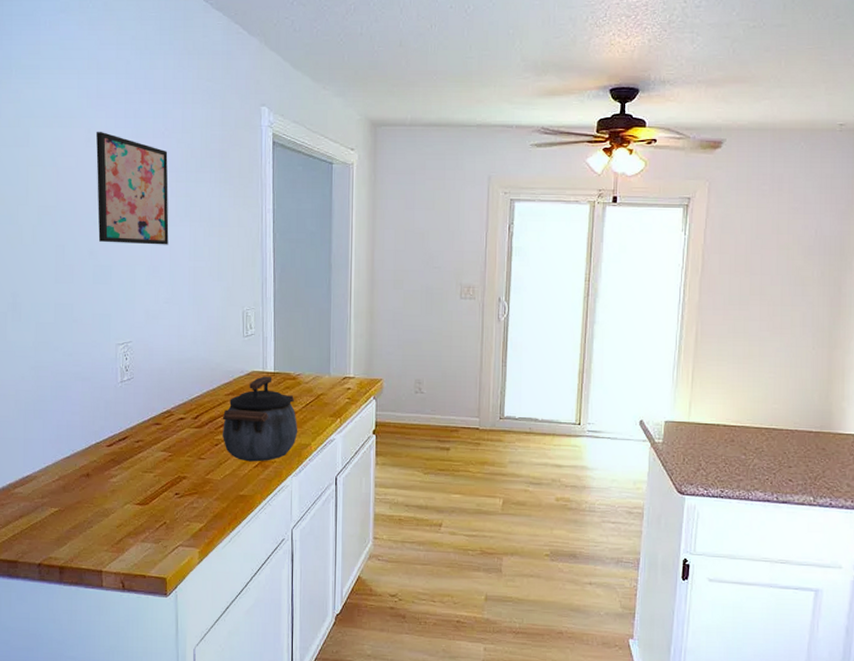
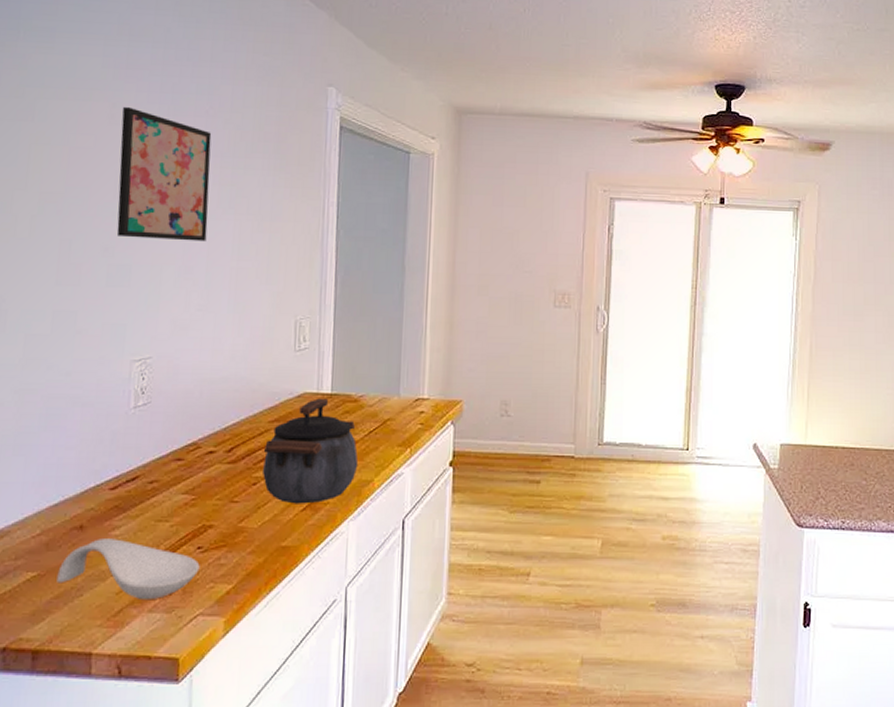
spoon rest: none [73,484,178,532] -> present [57,539,200,599]

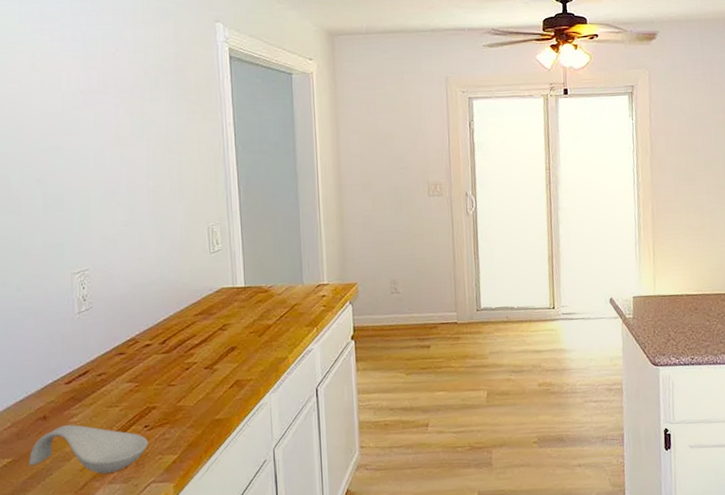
wall art: present [116,107,212,242] -> none [40,56,125,169]
kettle: present [262,398,359,504] -> none [192,291,274,383]

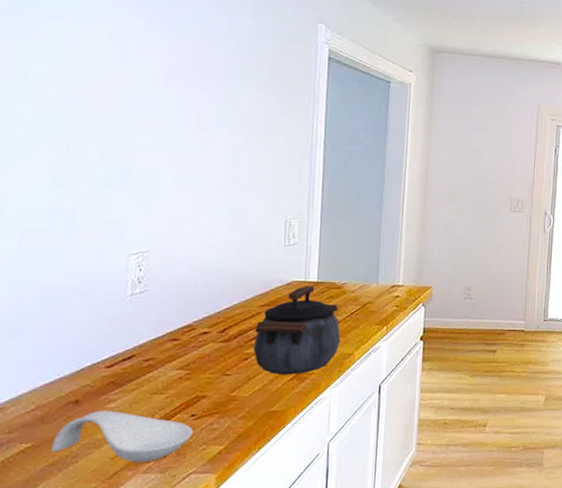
kettle: none [192,291,274,383] -> present [253,286,341,375]

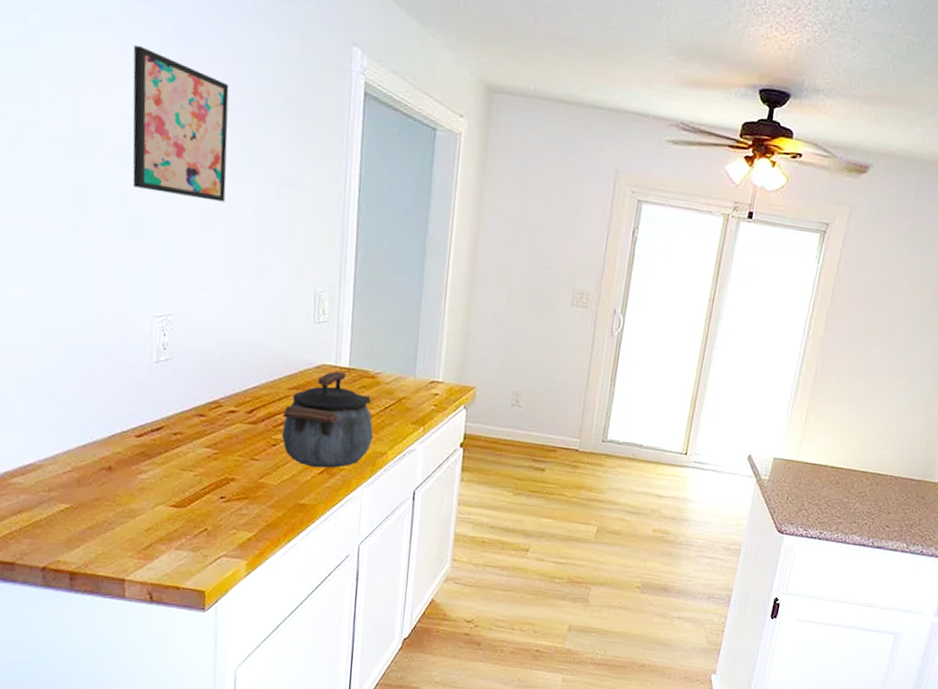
spoon rest: present [51,410,193,463] -> none [89,480,223,539]
wall art: none [115,30,209,151] -> present [132,45,229,202]

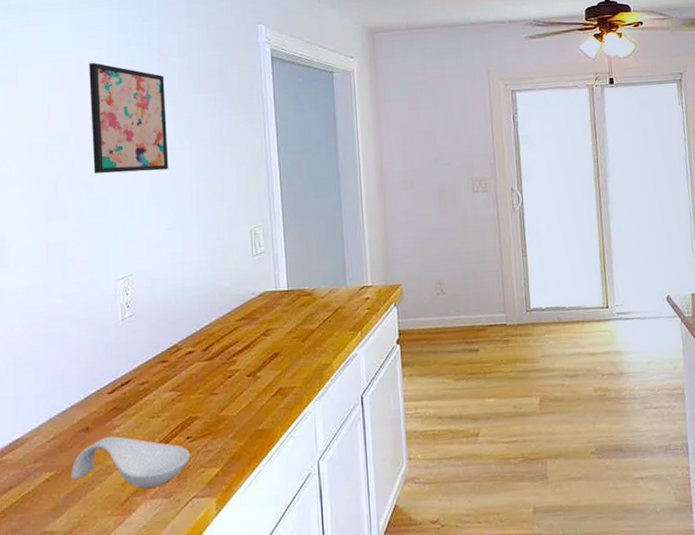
spoon rest: none [89,480,223,539] -> present [71,436,190,488]
kettle: present [281,371,374,468] -> none [235,295,318,391]

